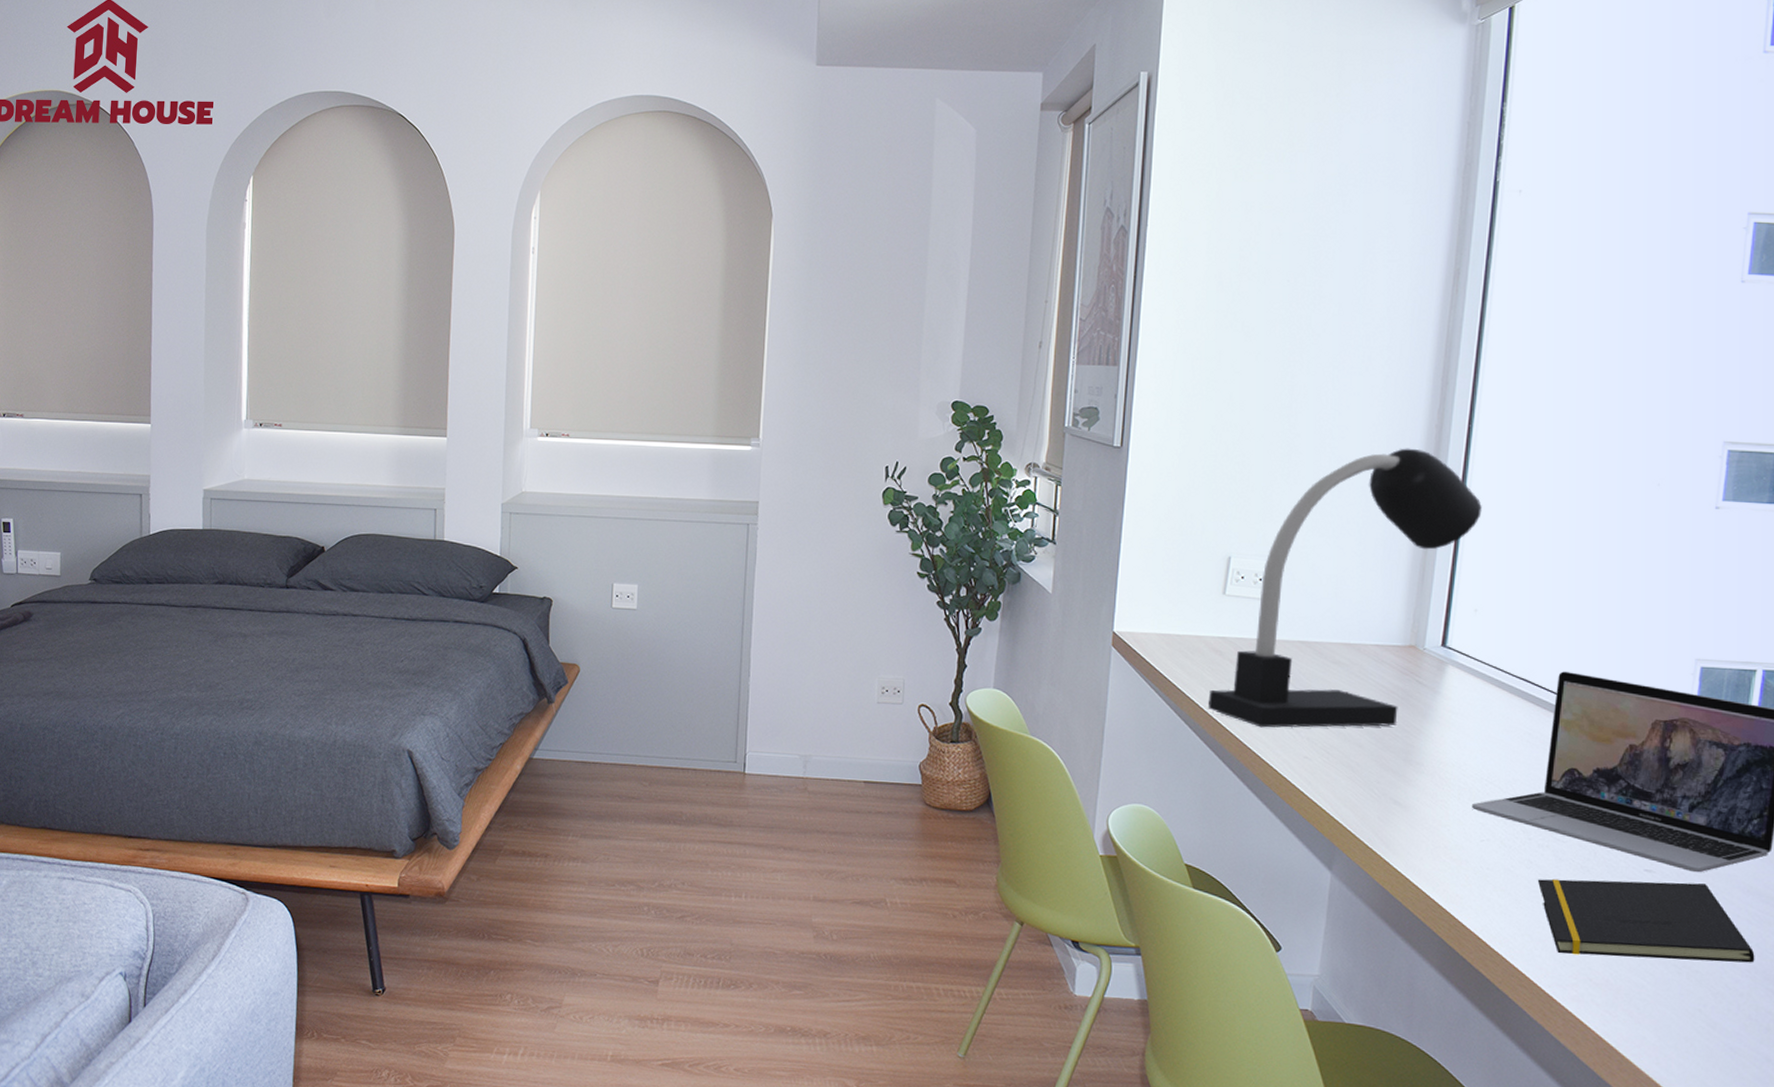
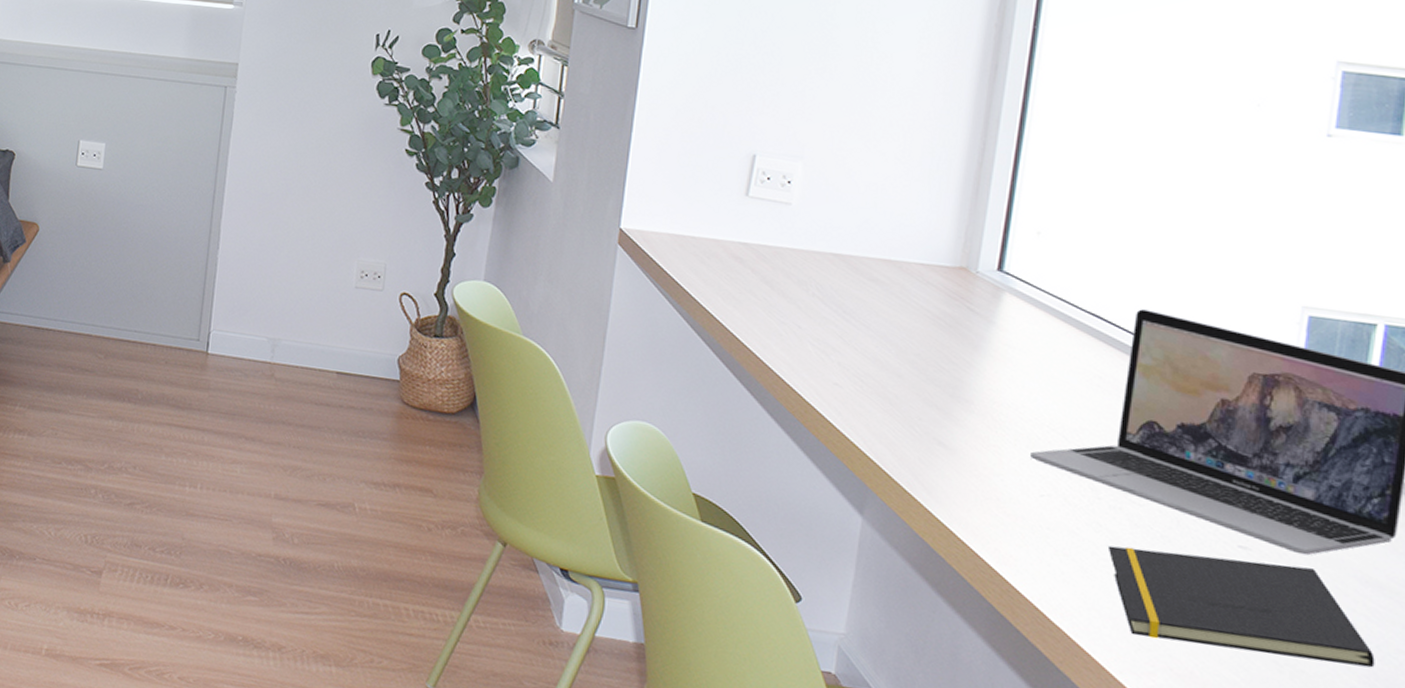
desk lamp: present [1207,448,1482,728] -> none [724,47,1048,356]

